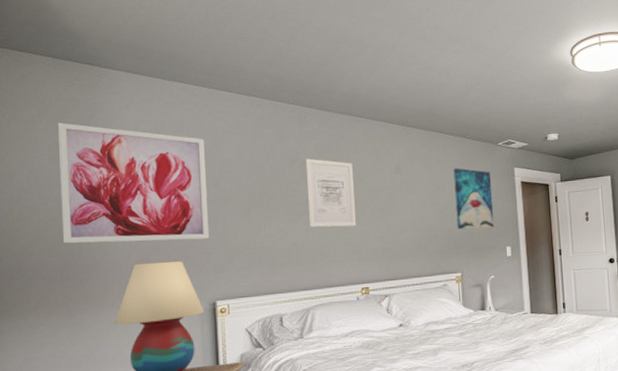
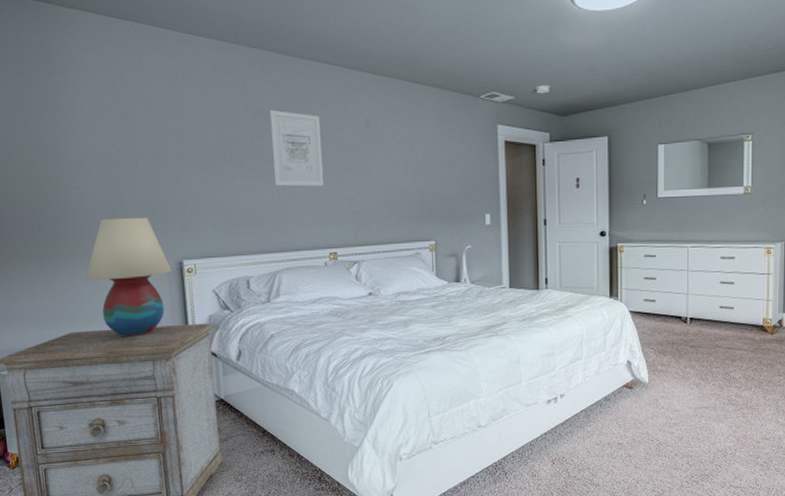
wall art: present [57,122,210,244] -> none [16,66,174,196]
wall art: present [453,168,495,230] -> none [429,124,473,194]

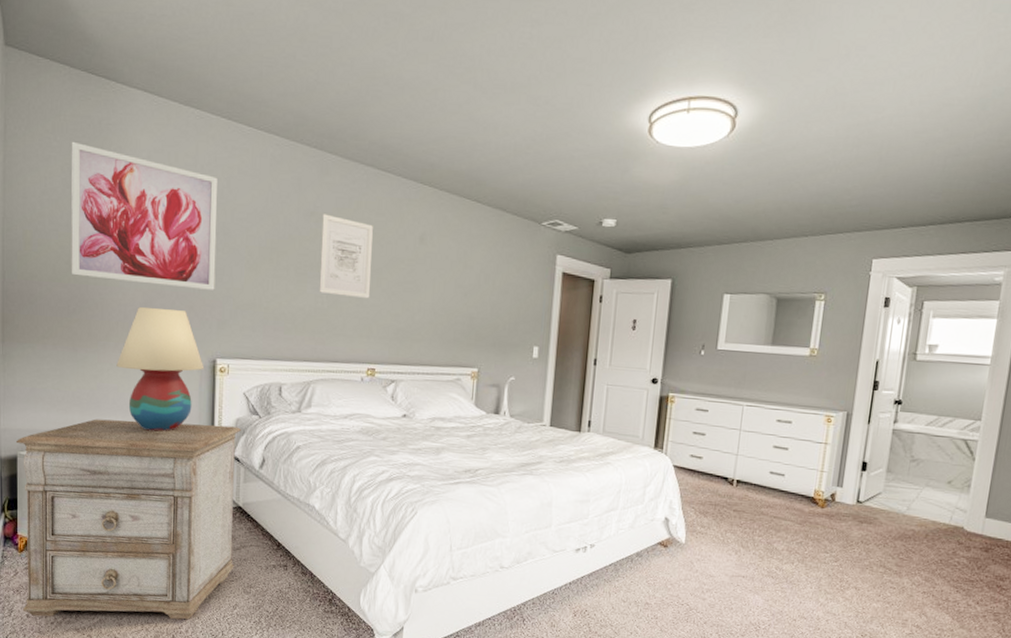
wall art: none [16,66,174,196] -> present [71,141,218,290]

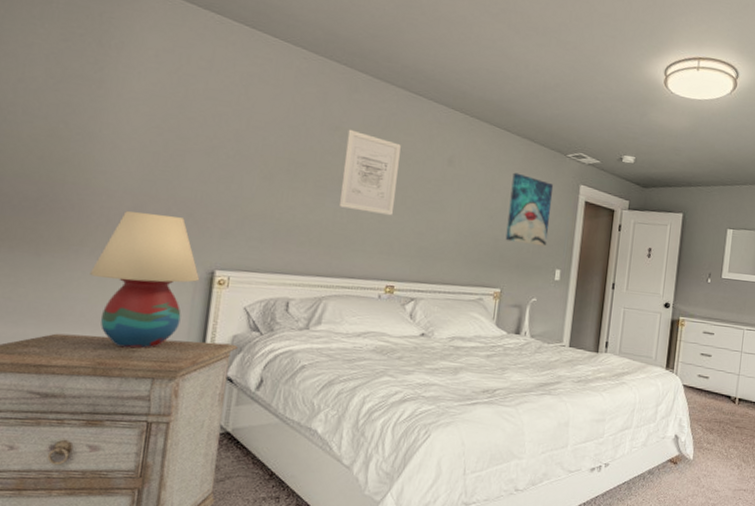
wall art: present [71,141,218,290] -> none [43,30,235,198]
wall art: none [481,246,529,323] -> present [505,172,554,247]

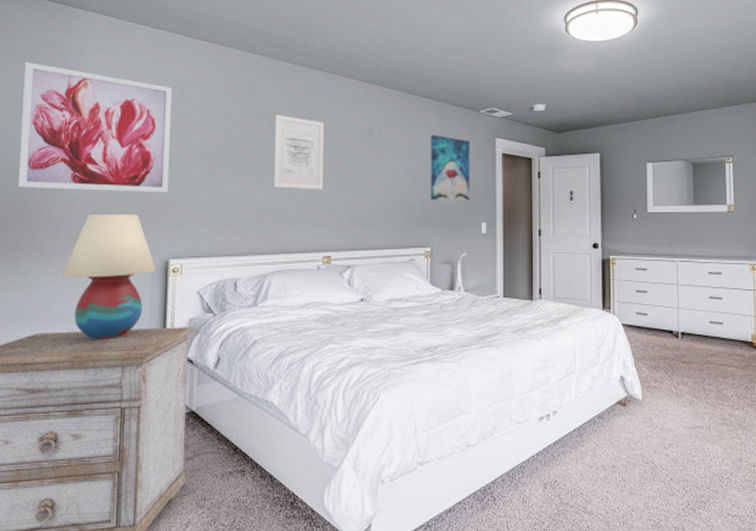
wall art: none [43,30,235,198] -> present [17,61,172,193]

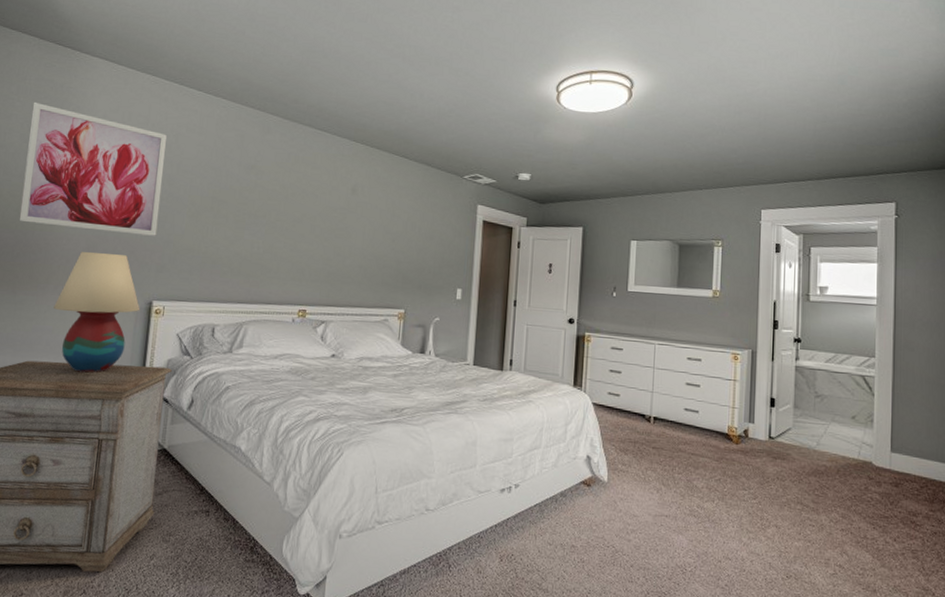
wall art: present [273,114,324,190] -> none [255,167,309,245]
wall art: present [430,134,471,202] -> none [407,197,452,267]

